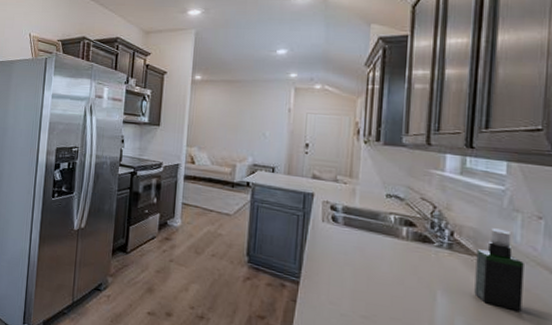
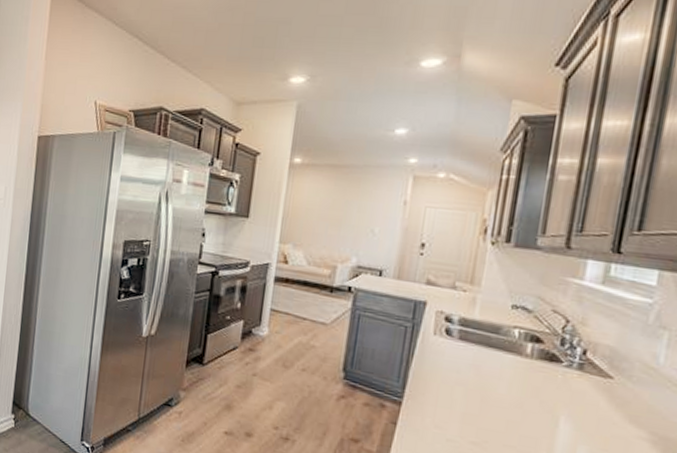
spray bottle: present [474,228,524,311] -> none [603,347,665,442]

